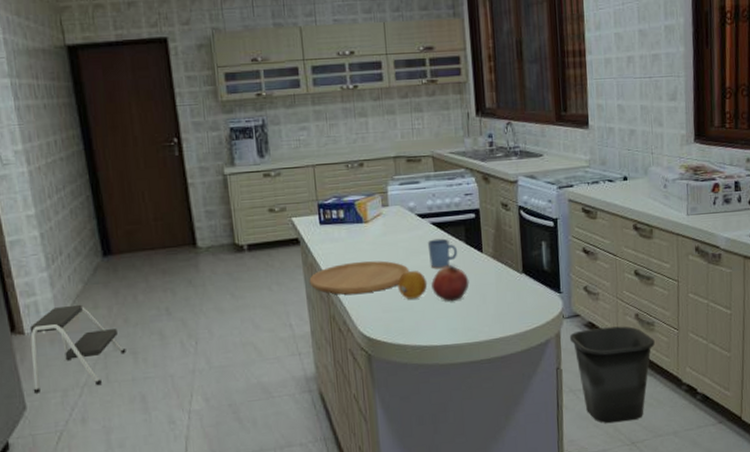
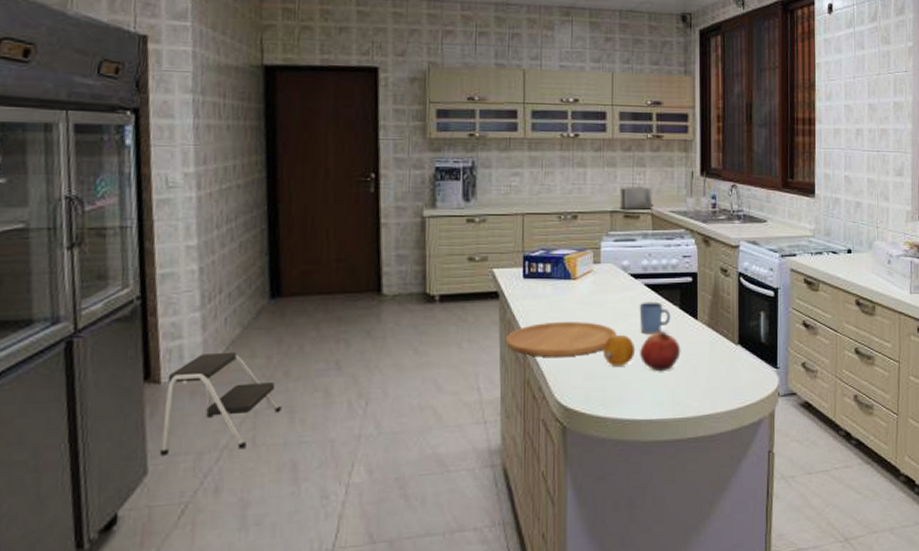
toaster: none [400,130,433,155] -> present [619,186,653,211]
waste bin: present [569,326,655,424] -> none [784,407,873,516]

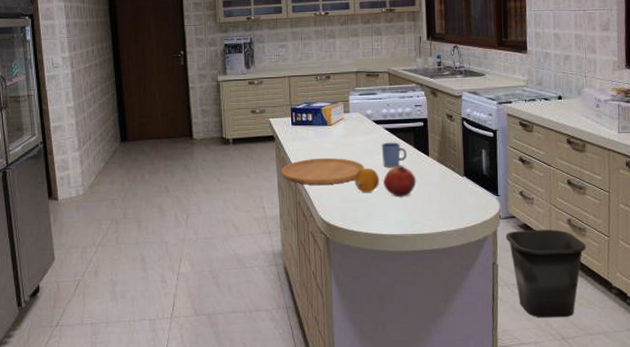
step stool: present [159,351,282,456] -> none [61,179,133,248]
toaster: present [619,186,653,211] -> none [362,50,389,71]
waste bin: none [784,407,873,516] -> present [505,229,586,318]

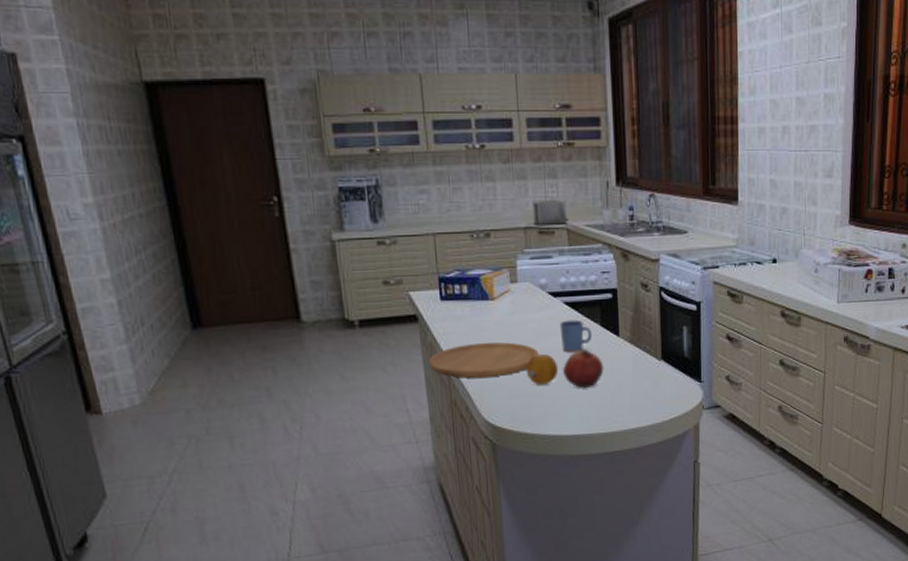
toaster: none [362,50,389,71] -> present [532,199,568,227]
waste bin: present [505,229,586,318] -> none [708,418,797,520]

